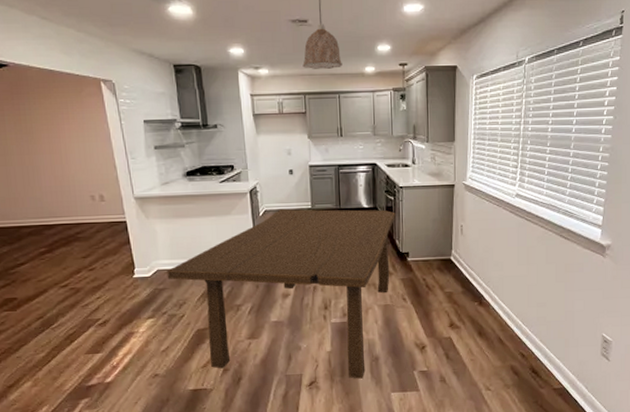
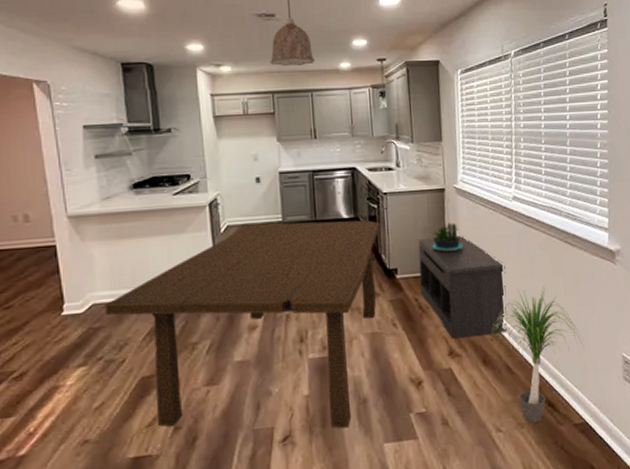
bench: none [427,227,504,313] -> present [418,236,507,338]
potted plant: none [439,215,469,240] -> present [430,222,465,252]
potted plant: none [486,272,568,385] -> present [490,284,584,423]

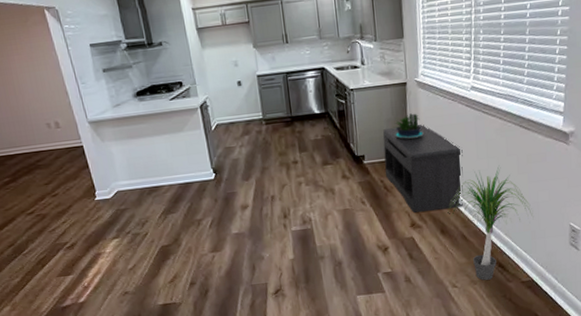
dining table: present [105,220,380,429] -> none [126,114,348,284]

